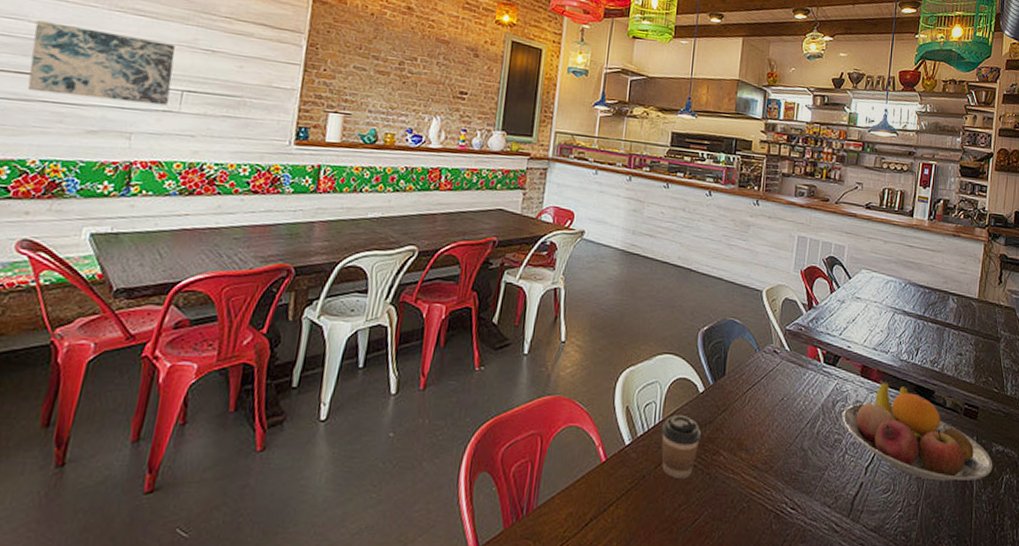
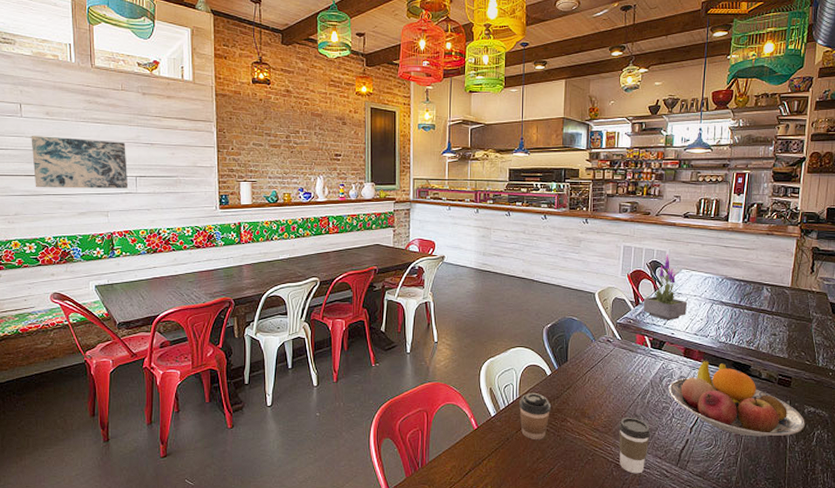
coffee cup: none [780,451,820,528] -> present [618,417,651,474]
potted plant: none [816,249,867,330] -> present [643,254,688,321]

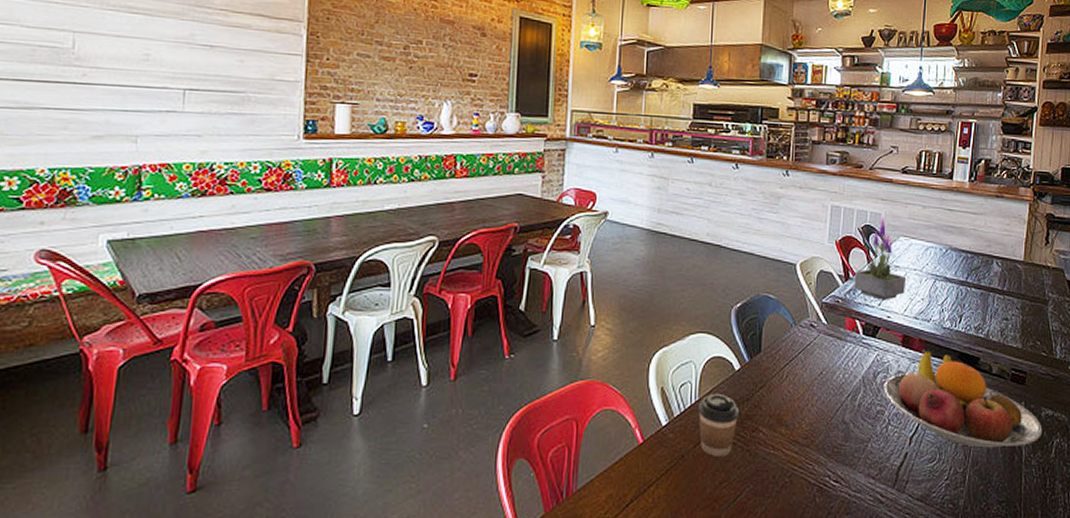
wall art: present [31,136,129,189] -> none [27,25,173,106]
coffee cup: present [618,417,651,474] -> none [822,424,863,500]

